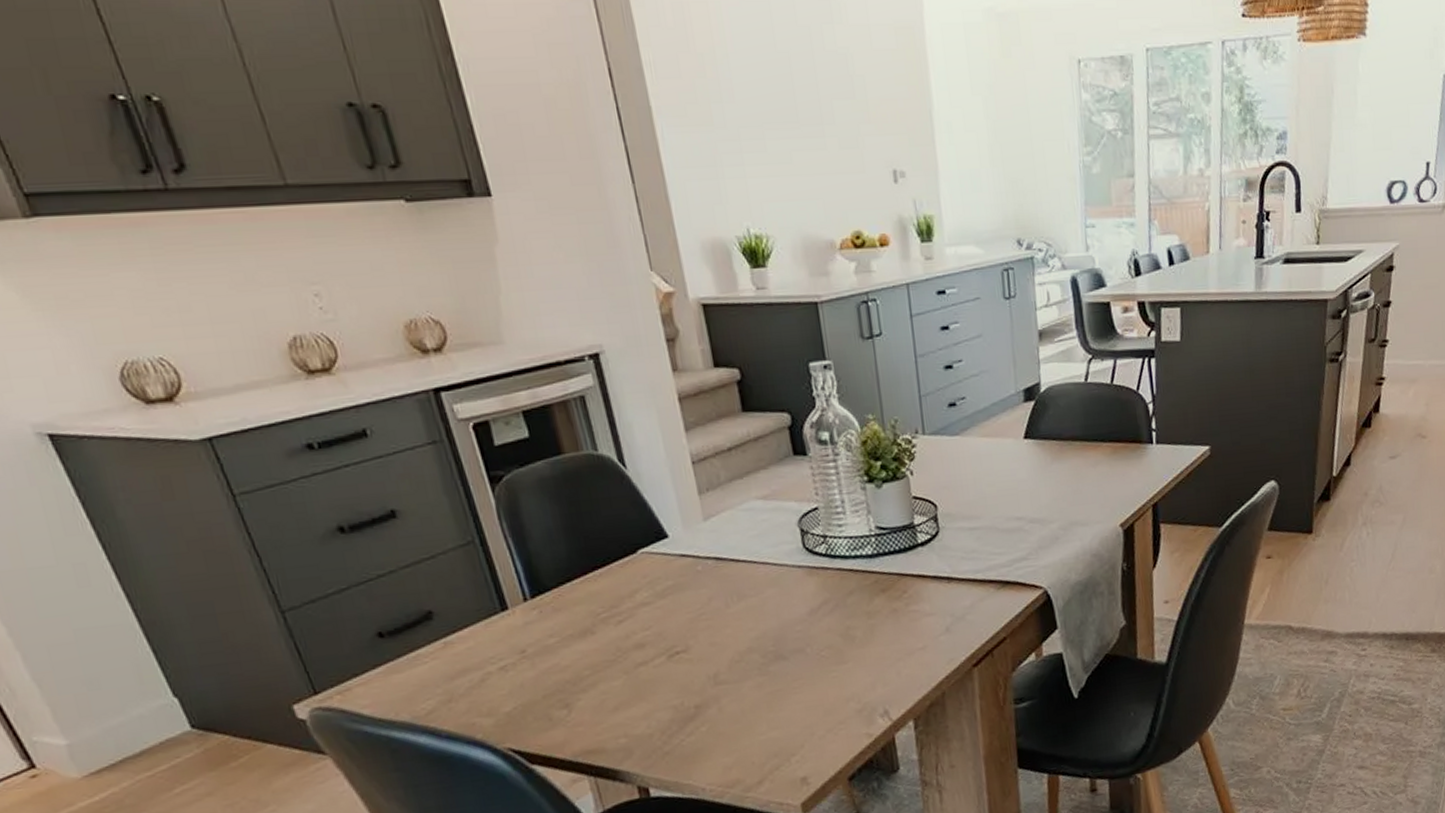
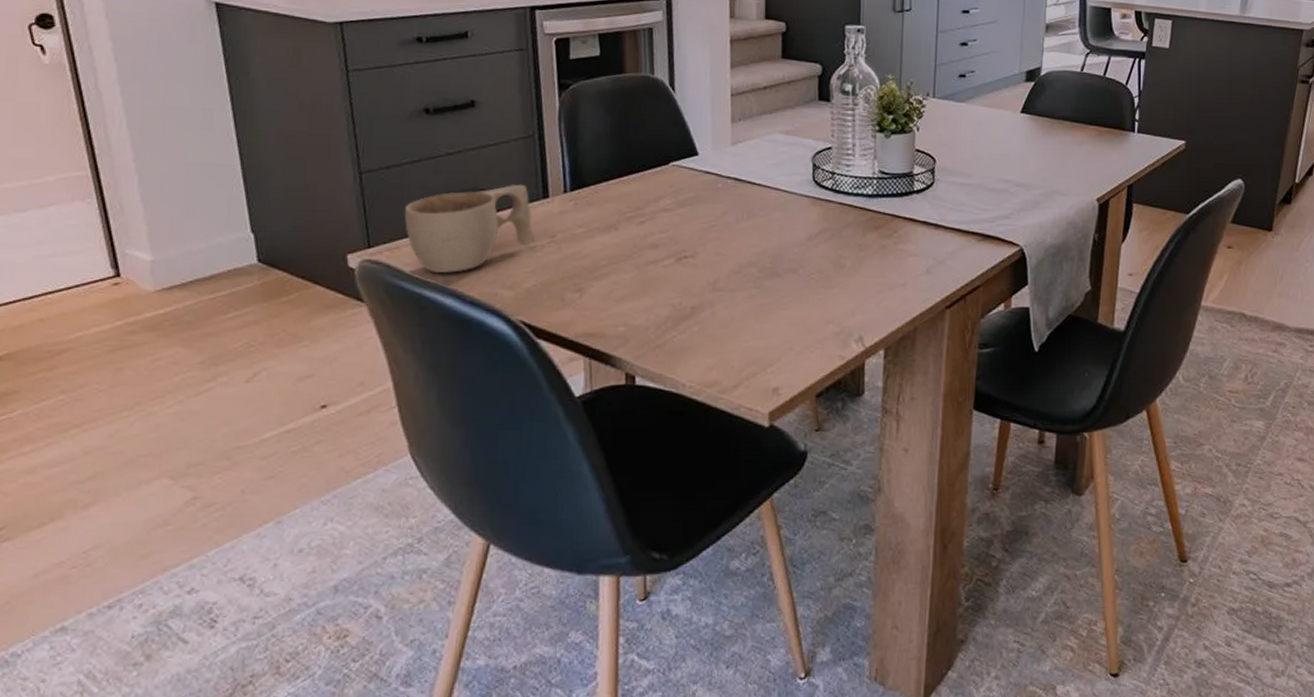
cup: none [344,599,503,711] -> present [404,185,534,273]

